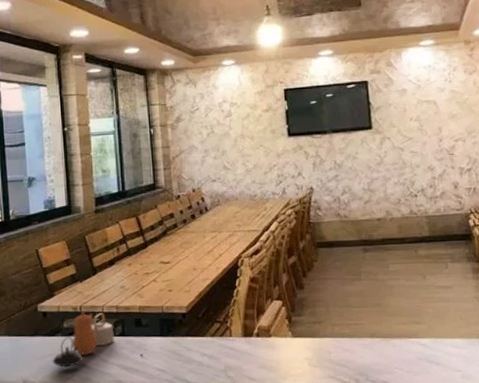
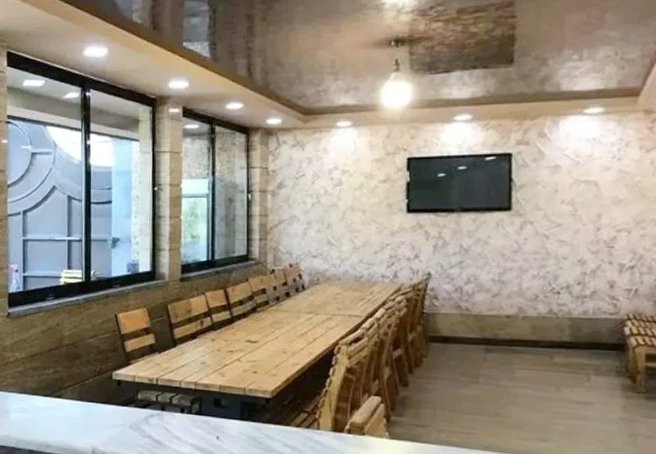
teapot: present [52,310,115,367] -> none [123,383,191,441]

